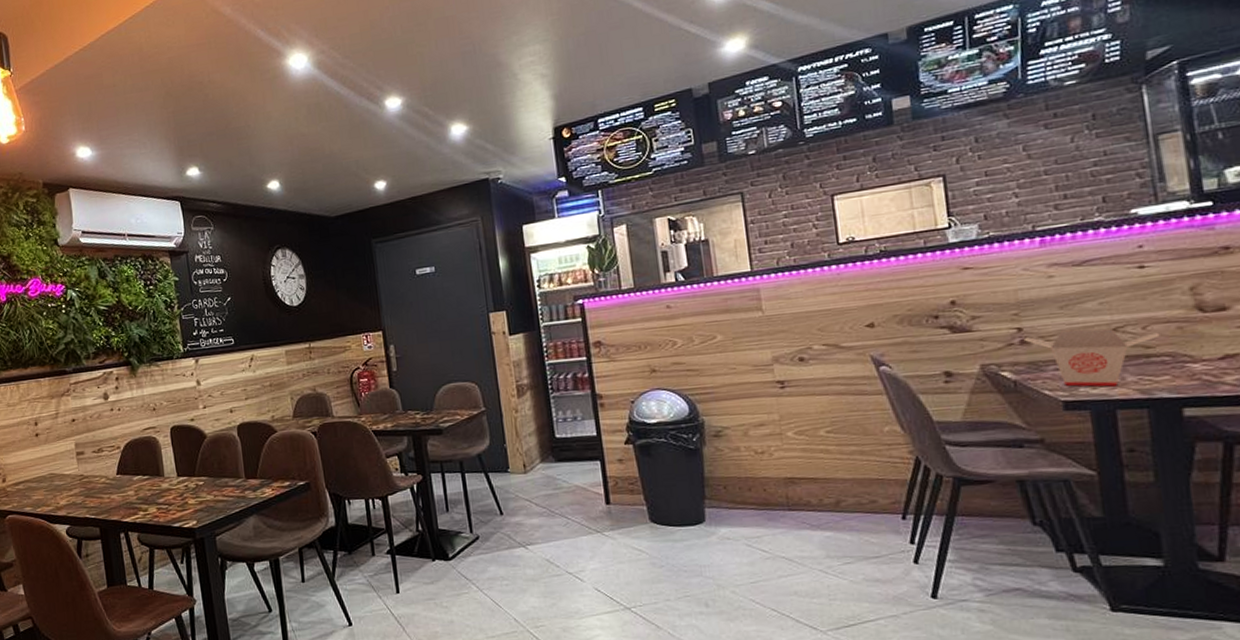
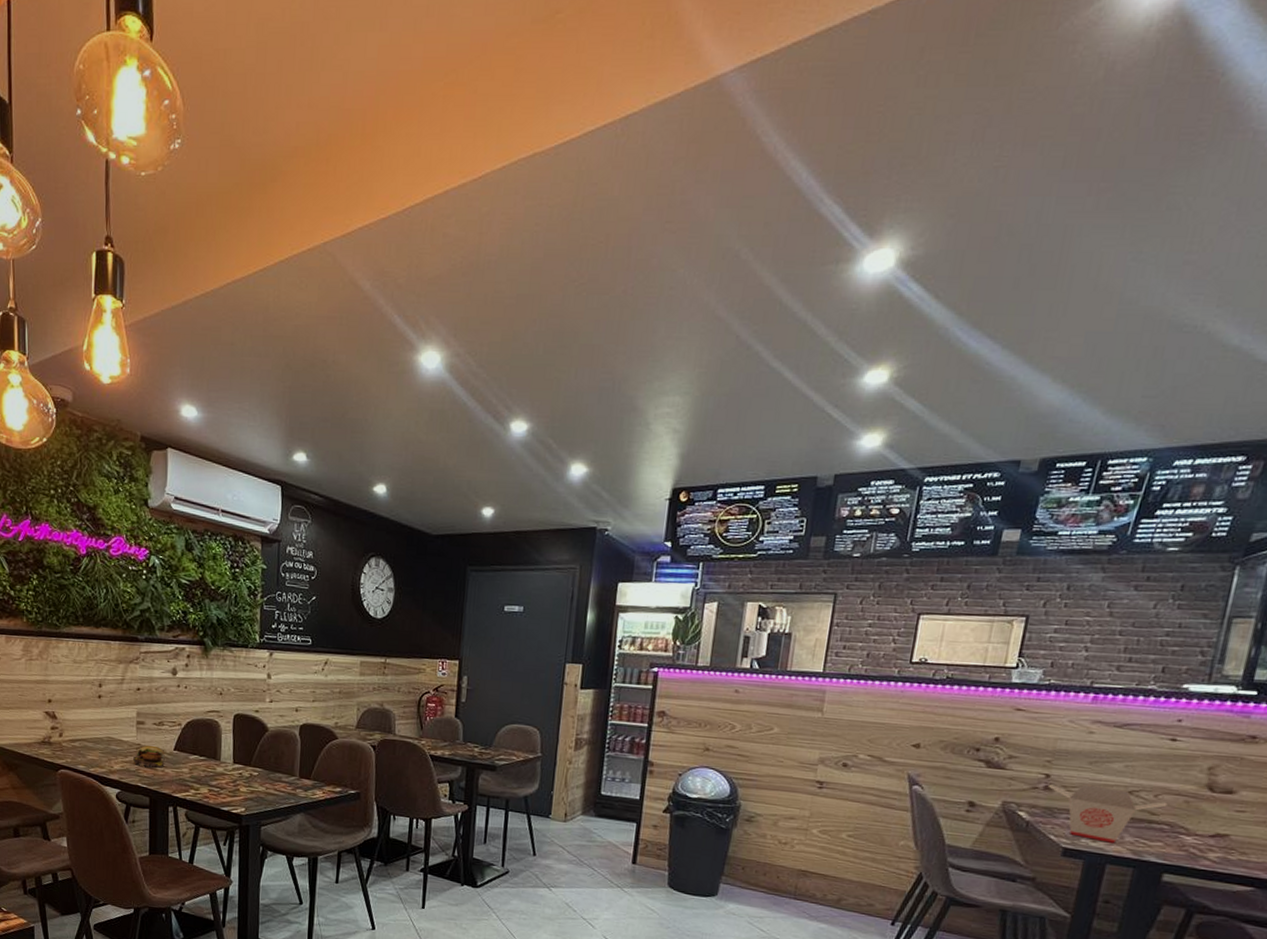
burger: none [77,474,110,497] -> present [132,746,166,768]

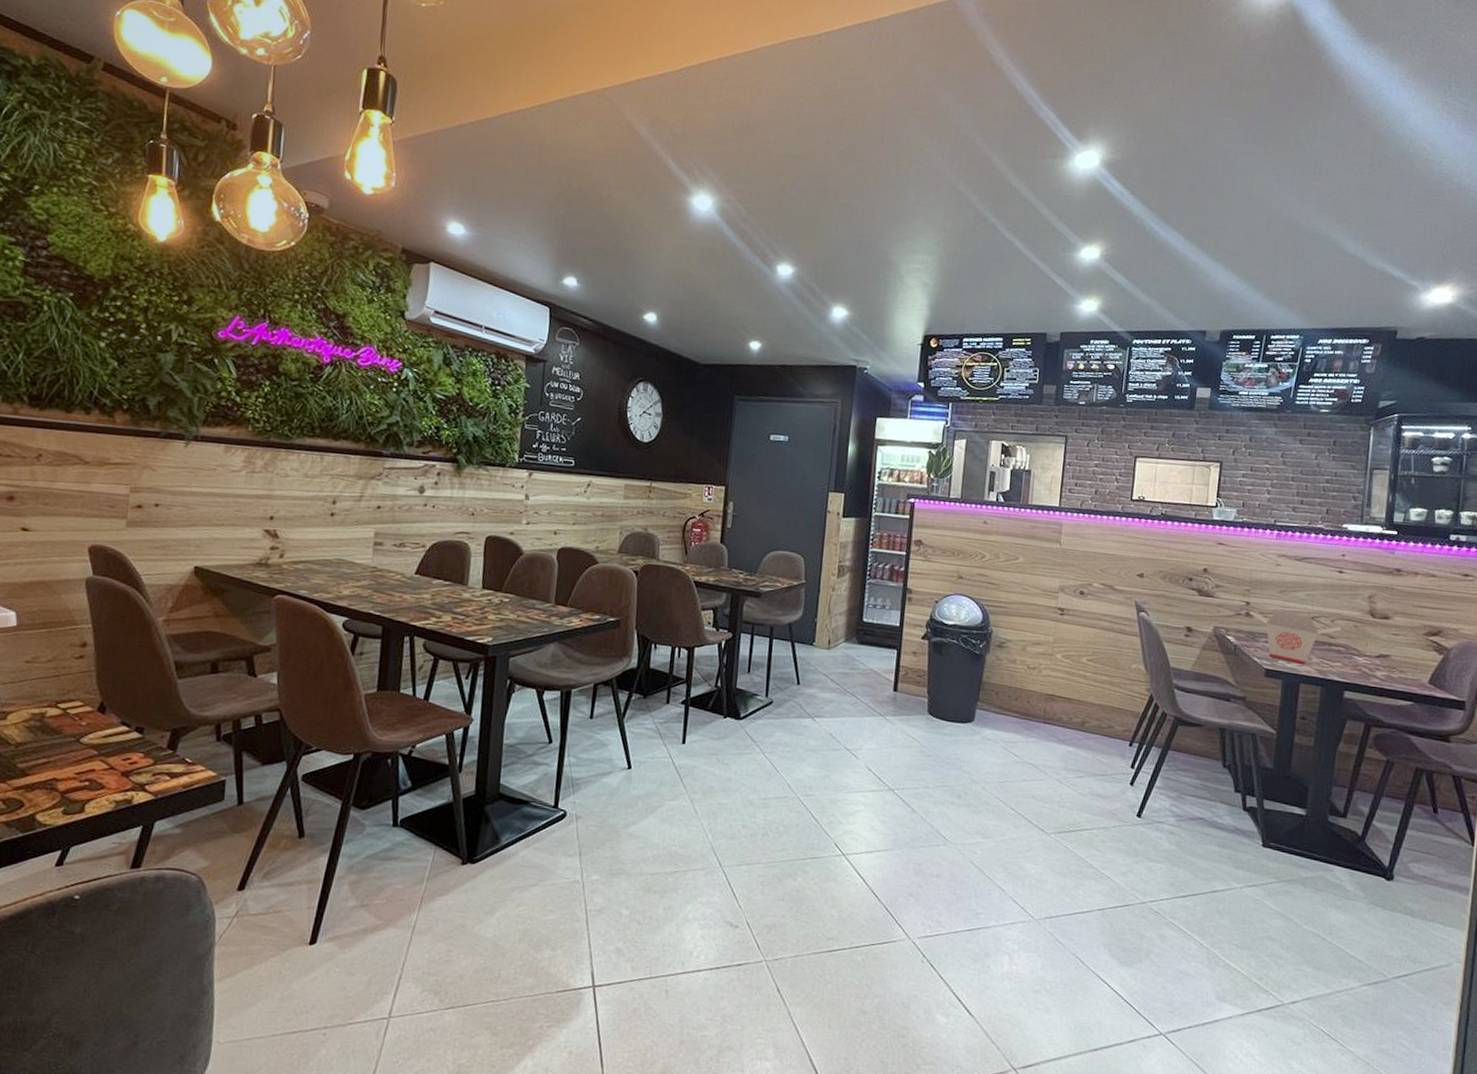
burger: present [132,746,166,768] -> none [365,569,405,594]

